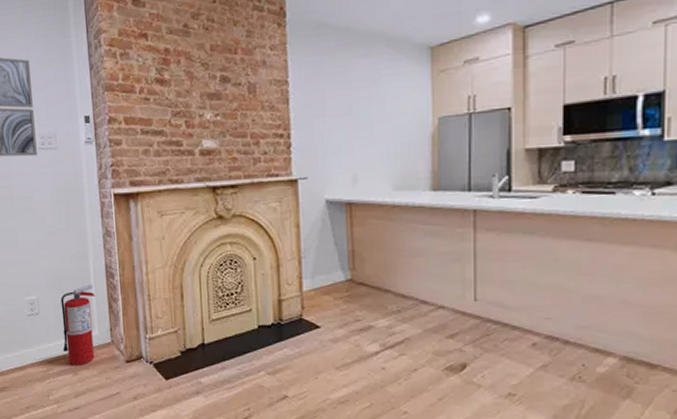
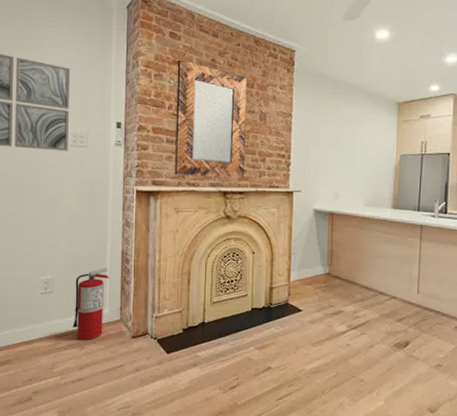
home mirror: none [144,30,235,172] -> present [174,59,247,178]

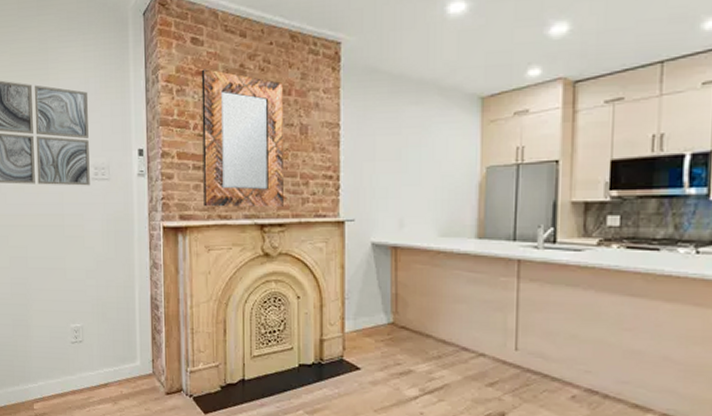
fire extinguisher: present [72,267,110,340] -> none [104,315,140,395]

